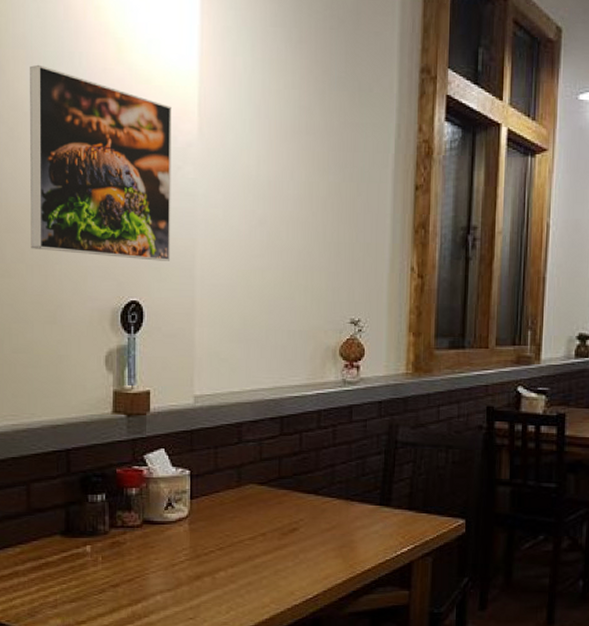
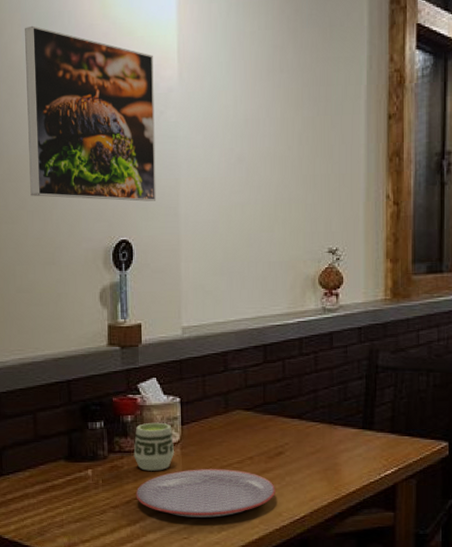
cup: none [137,496,183,547] -> present [133,422,175,471]
plate: none [138,545,288,597] -> present [135,469,275,518]

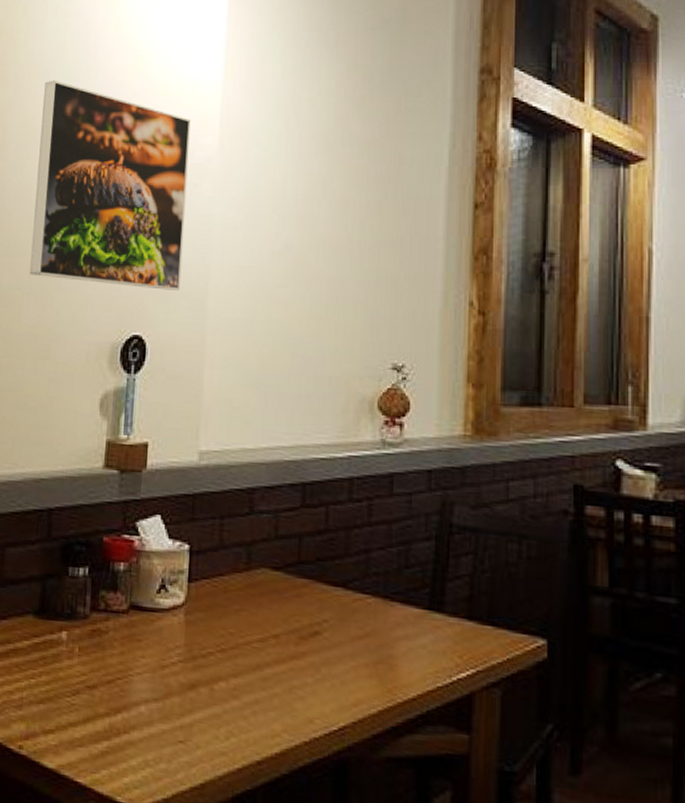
cup: present [133,422,175,471] -> none [122,574,177,643]
plate: present [135,469,275,518] -> none [120,644,307,716]

